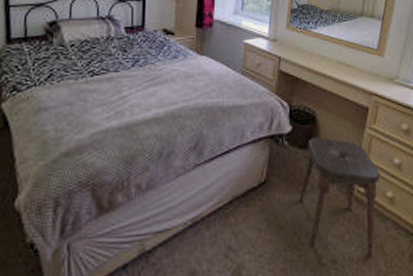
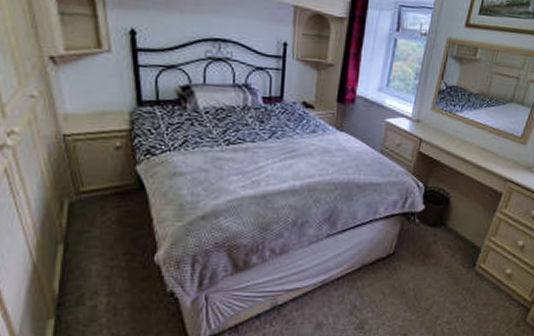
stool: present [299,137,380,256] -> none [423,217,503,321]

